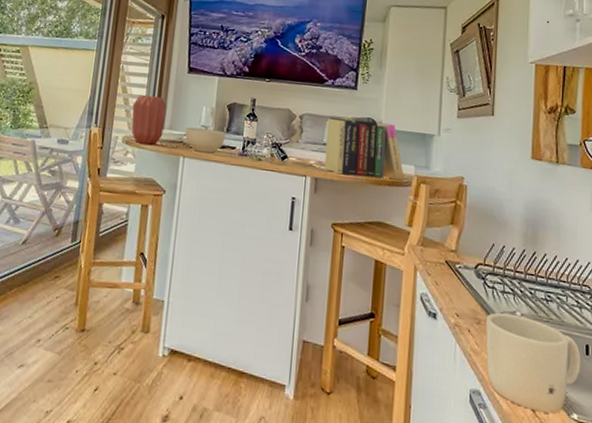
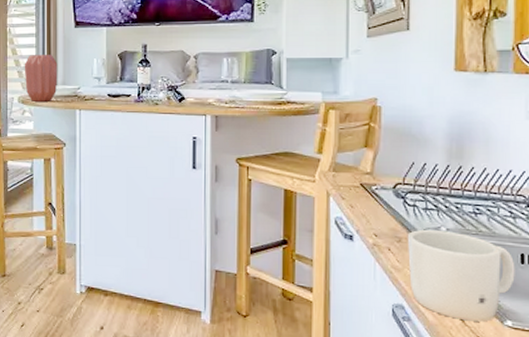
bowl: present [185,127,227,153] -> none [79,80,120,103]
books: present [324,118,405,180] -> none [223,52,312,110]

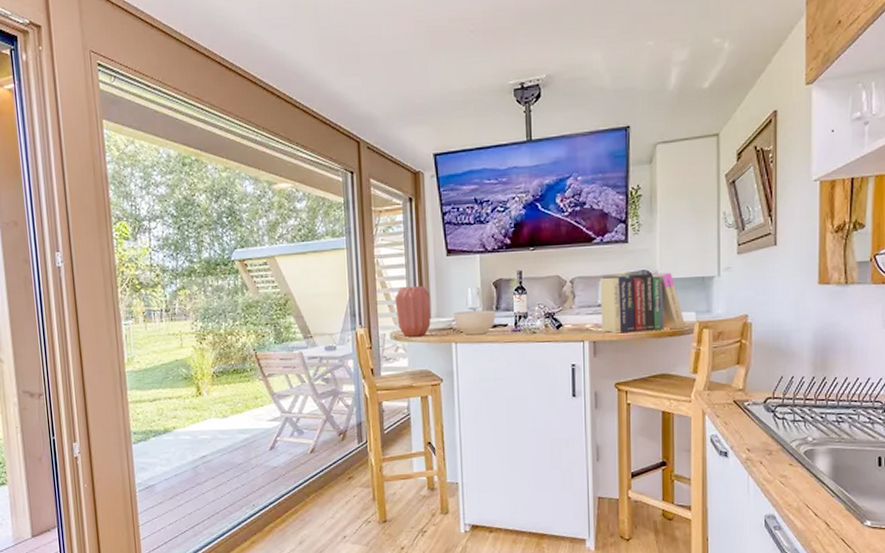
bowl: none [79,80,120,103] -> present [453,310,496,335]
books: none [223,52,312,110] -> present [599,272,686,334]
mug: present [407,229,515,322] -> none [777,440,874,525]

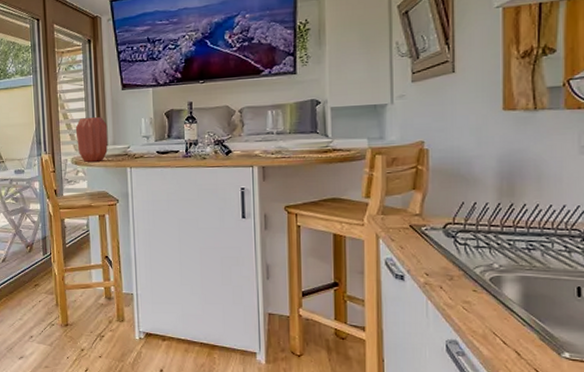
bowl: present [453,310,496,335] -> none [128,138,168,161]
books: present [599,272,686,334] -> none [268,101,358,160]

